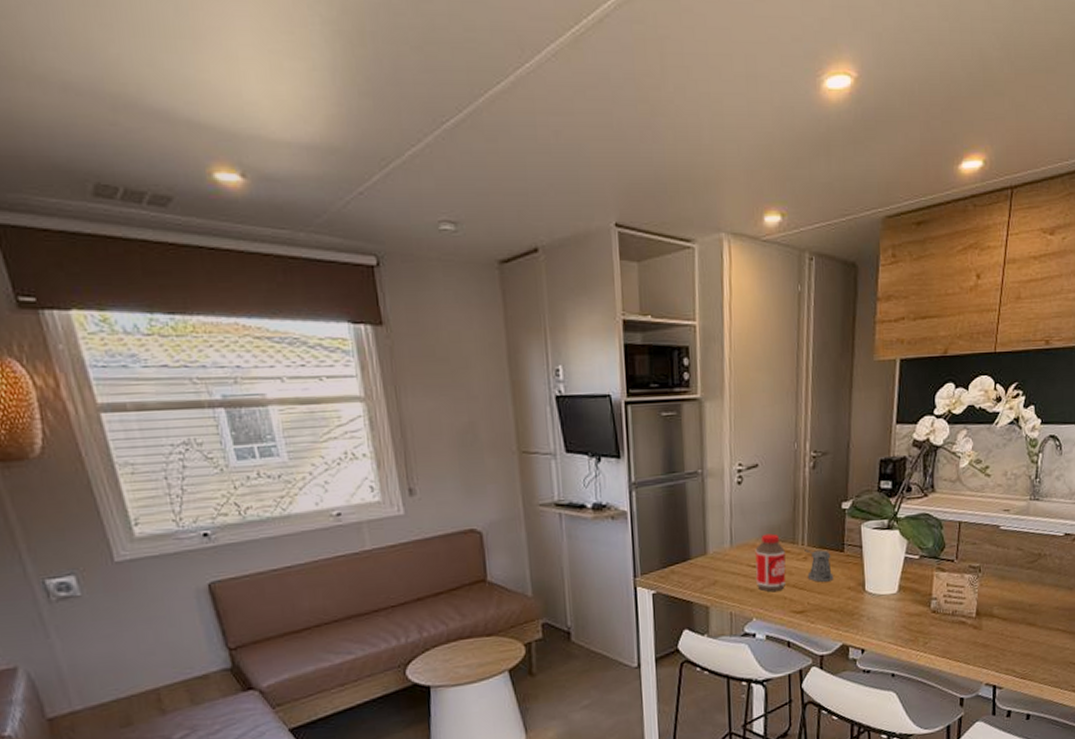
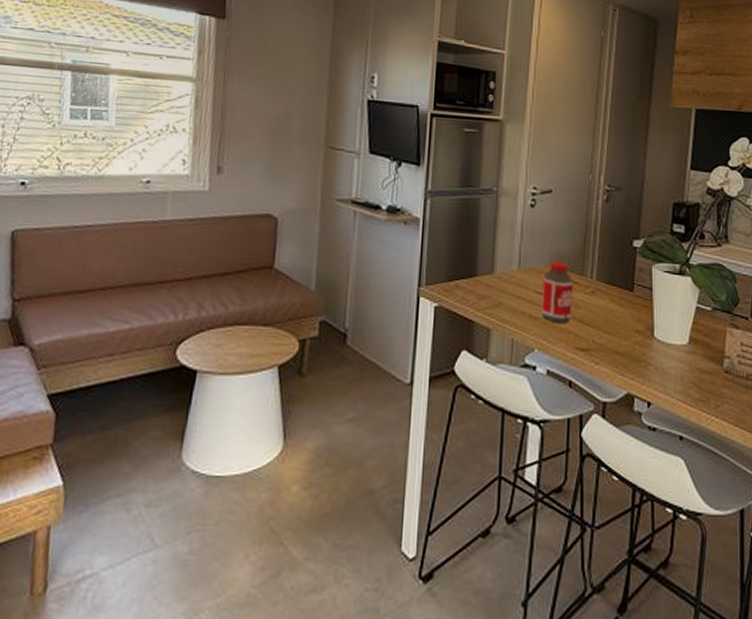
pepper shaker: present [805,549,834,582] -> none [593,284,621,321]

